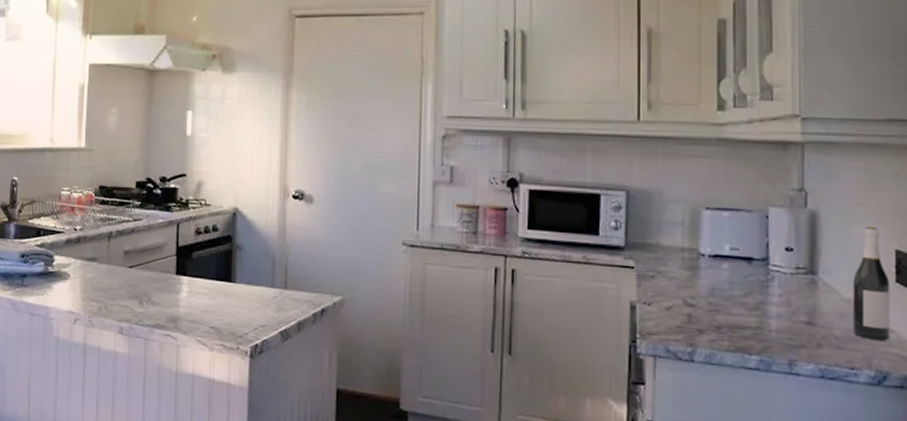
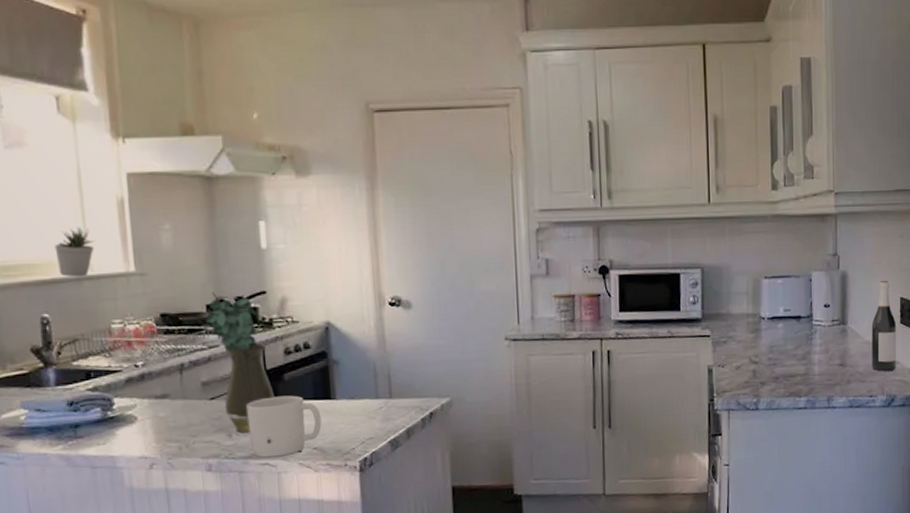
potted plant: none [29,107,58,149] -> present [54,227,94,278]
vase: none [133,170,182,302] -> present [205,292,274,432]
mug: none [157,272,221,332] -> present [246,395,322,459]

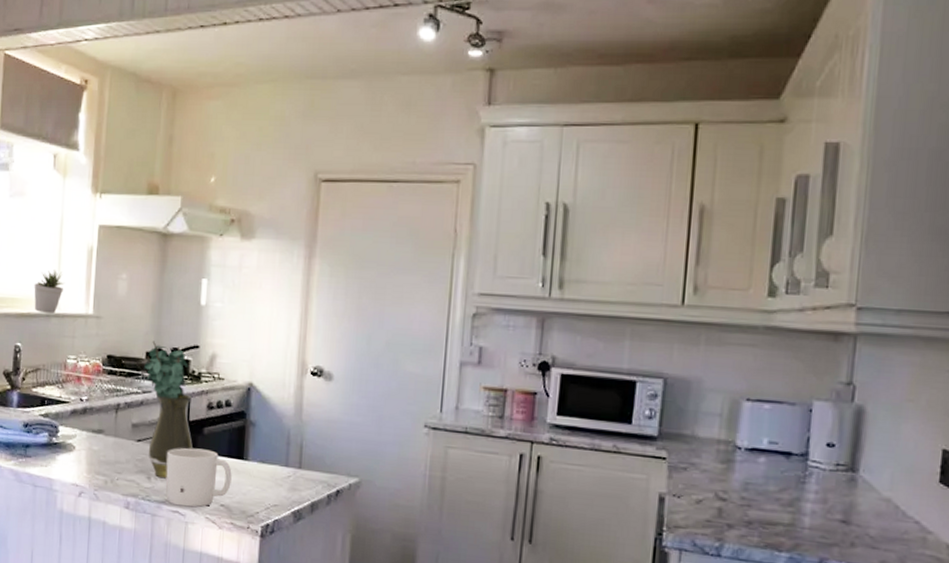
wine bottle: present [871,280,897,371] -> none [889,423,934,542]

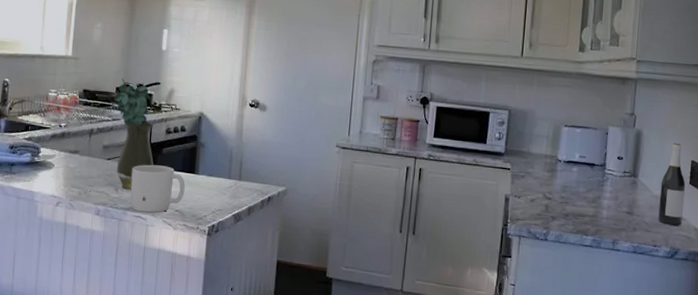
potted plant: present [34,270,65,314] -> none [21,19,48,56]
wine bottle: none [889,423,934,542] -> present [658,142,686,226]

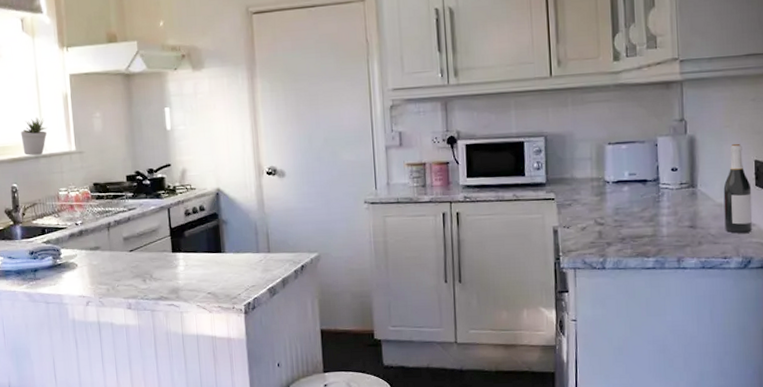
potted plant: none [21,19,48,56] -> present [20,117,47,156]
vase: present [113,78,154,189] -> none [125,165,177,278]
mug: present [130,164,185,214] -> none [157,249,214,301]

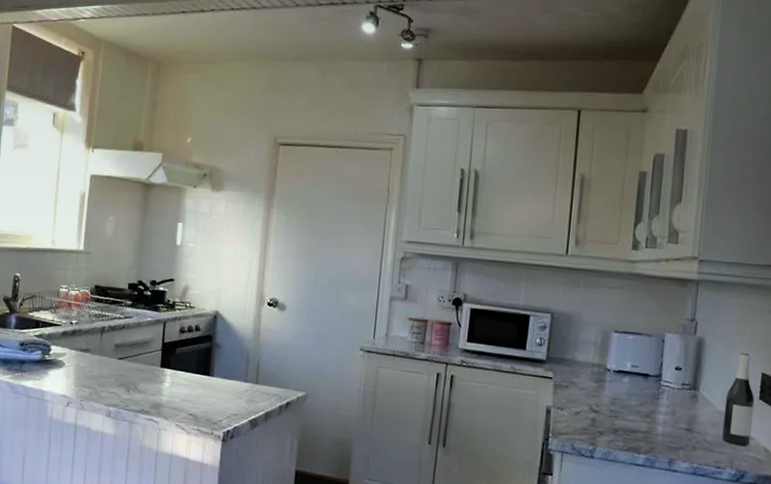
potted plant: present [20,117,47,156] -> none [32,211,60,250]

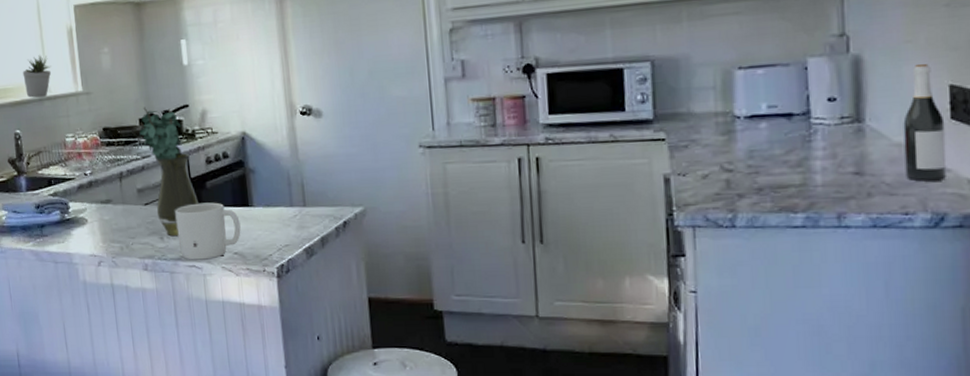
potted plant: none [32,211,60,250] -> present [22,55,51,99]
vase: none [125,274,167,390] -> present [138,107,198,236]
mug: none [142,365,199,417] -> present [175,202,241,261]

